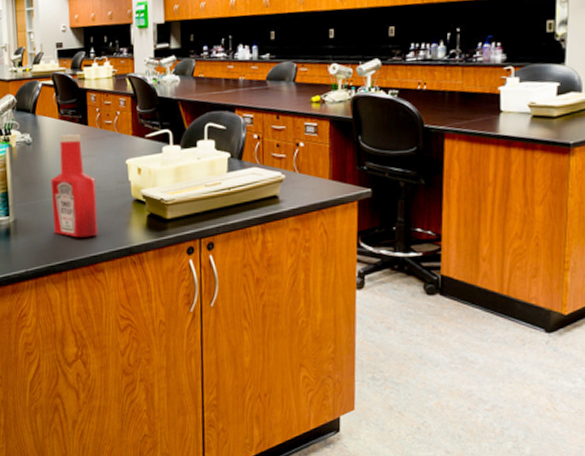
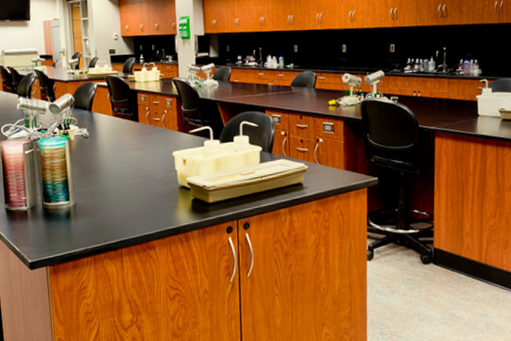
ketchup bottle: present [50,134,99,238] -> none [106,129,150,219]

